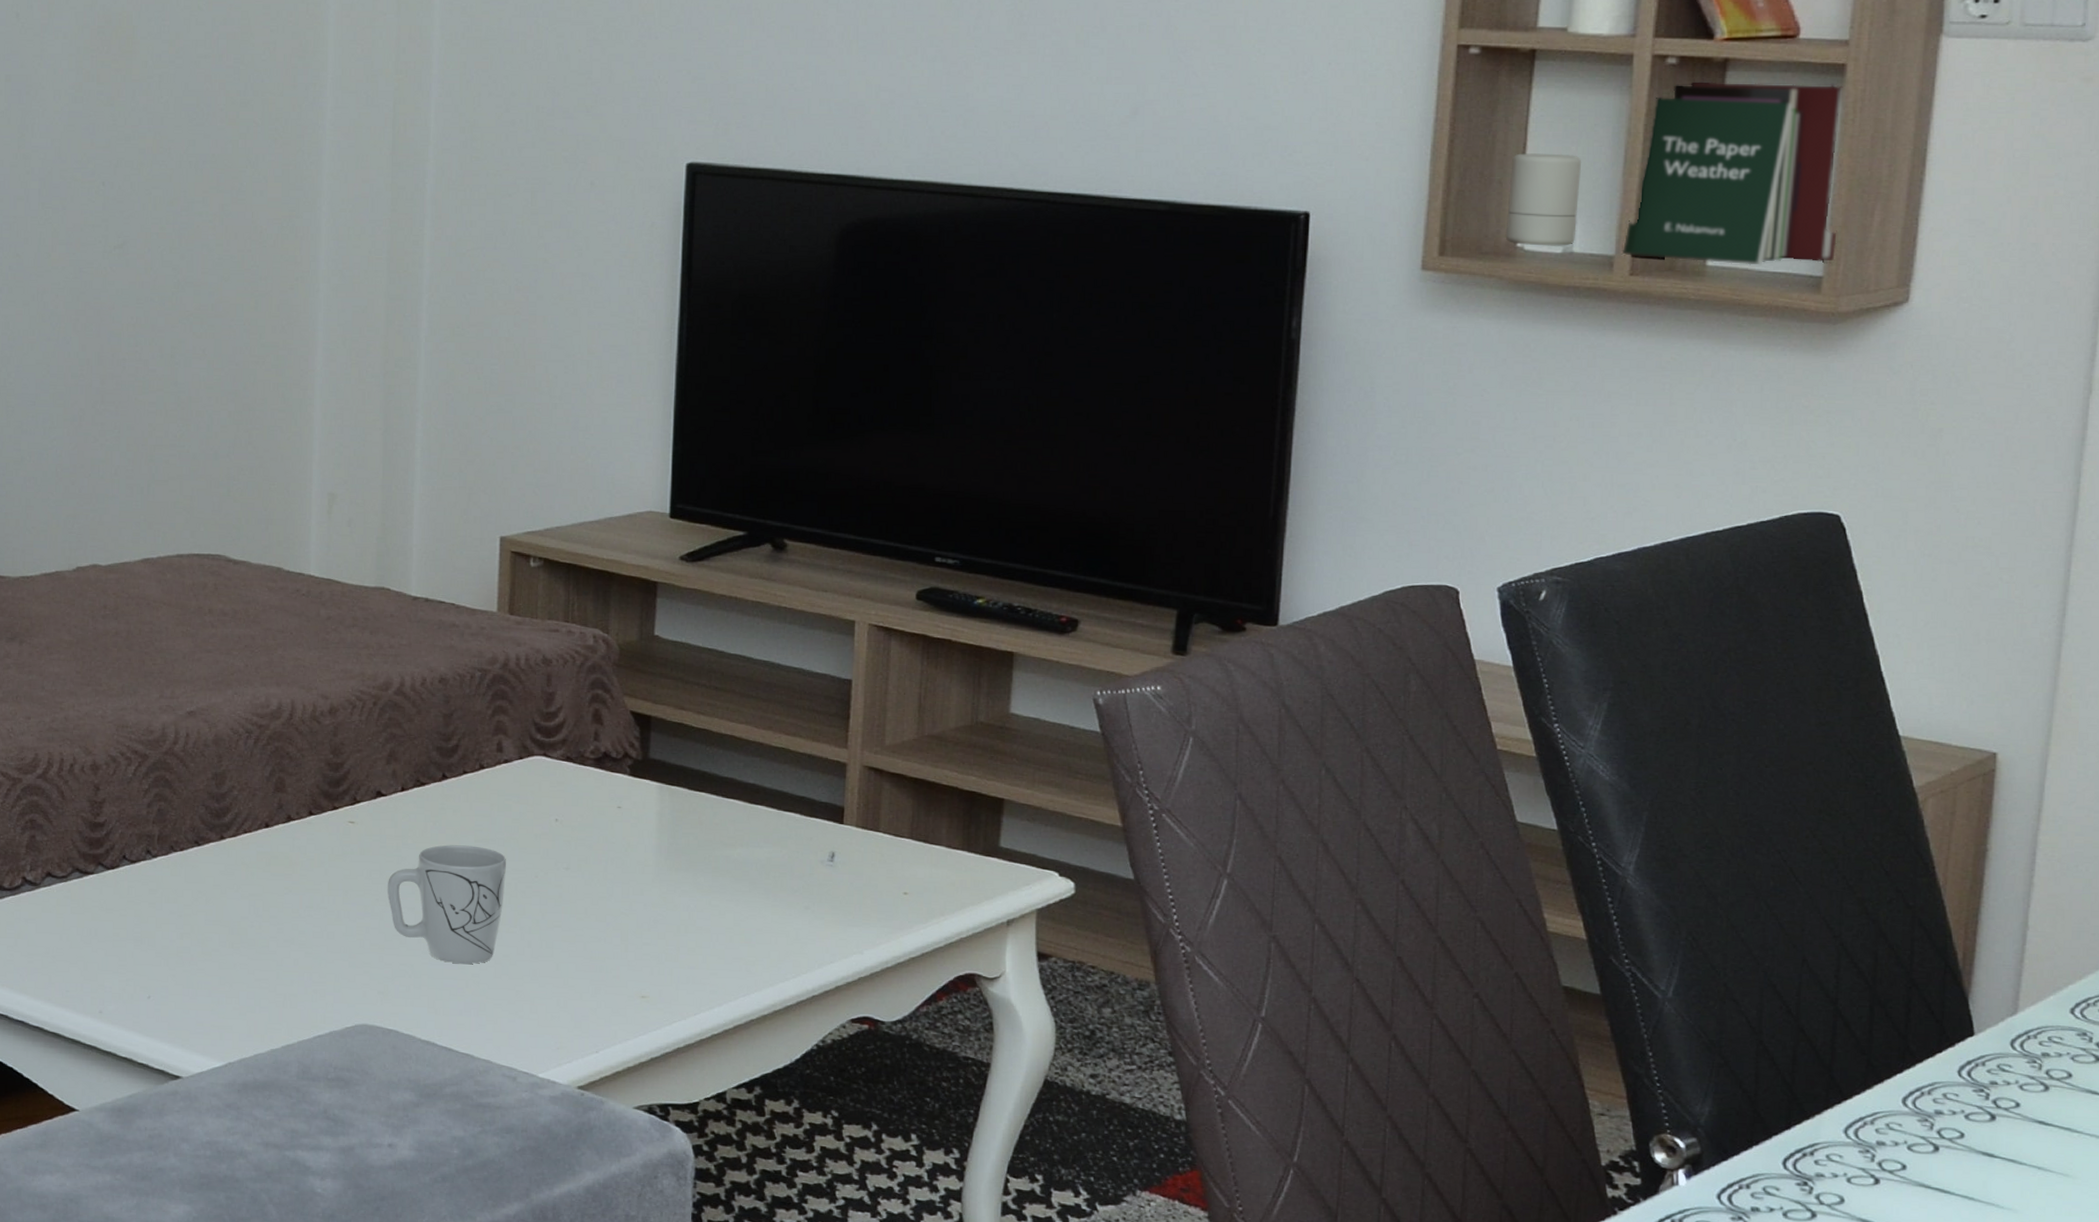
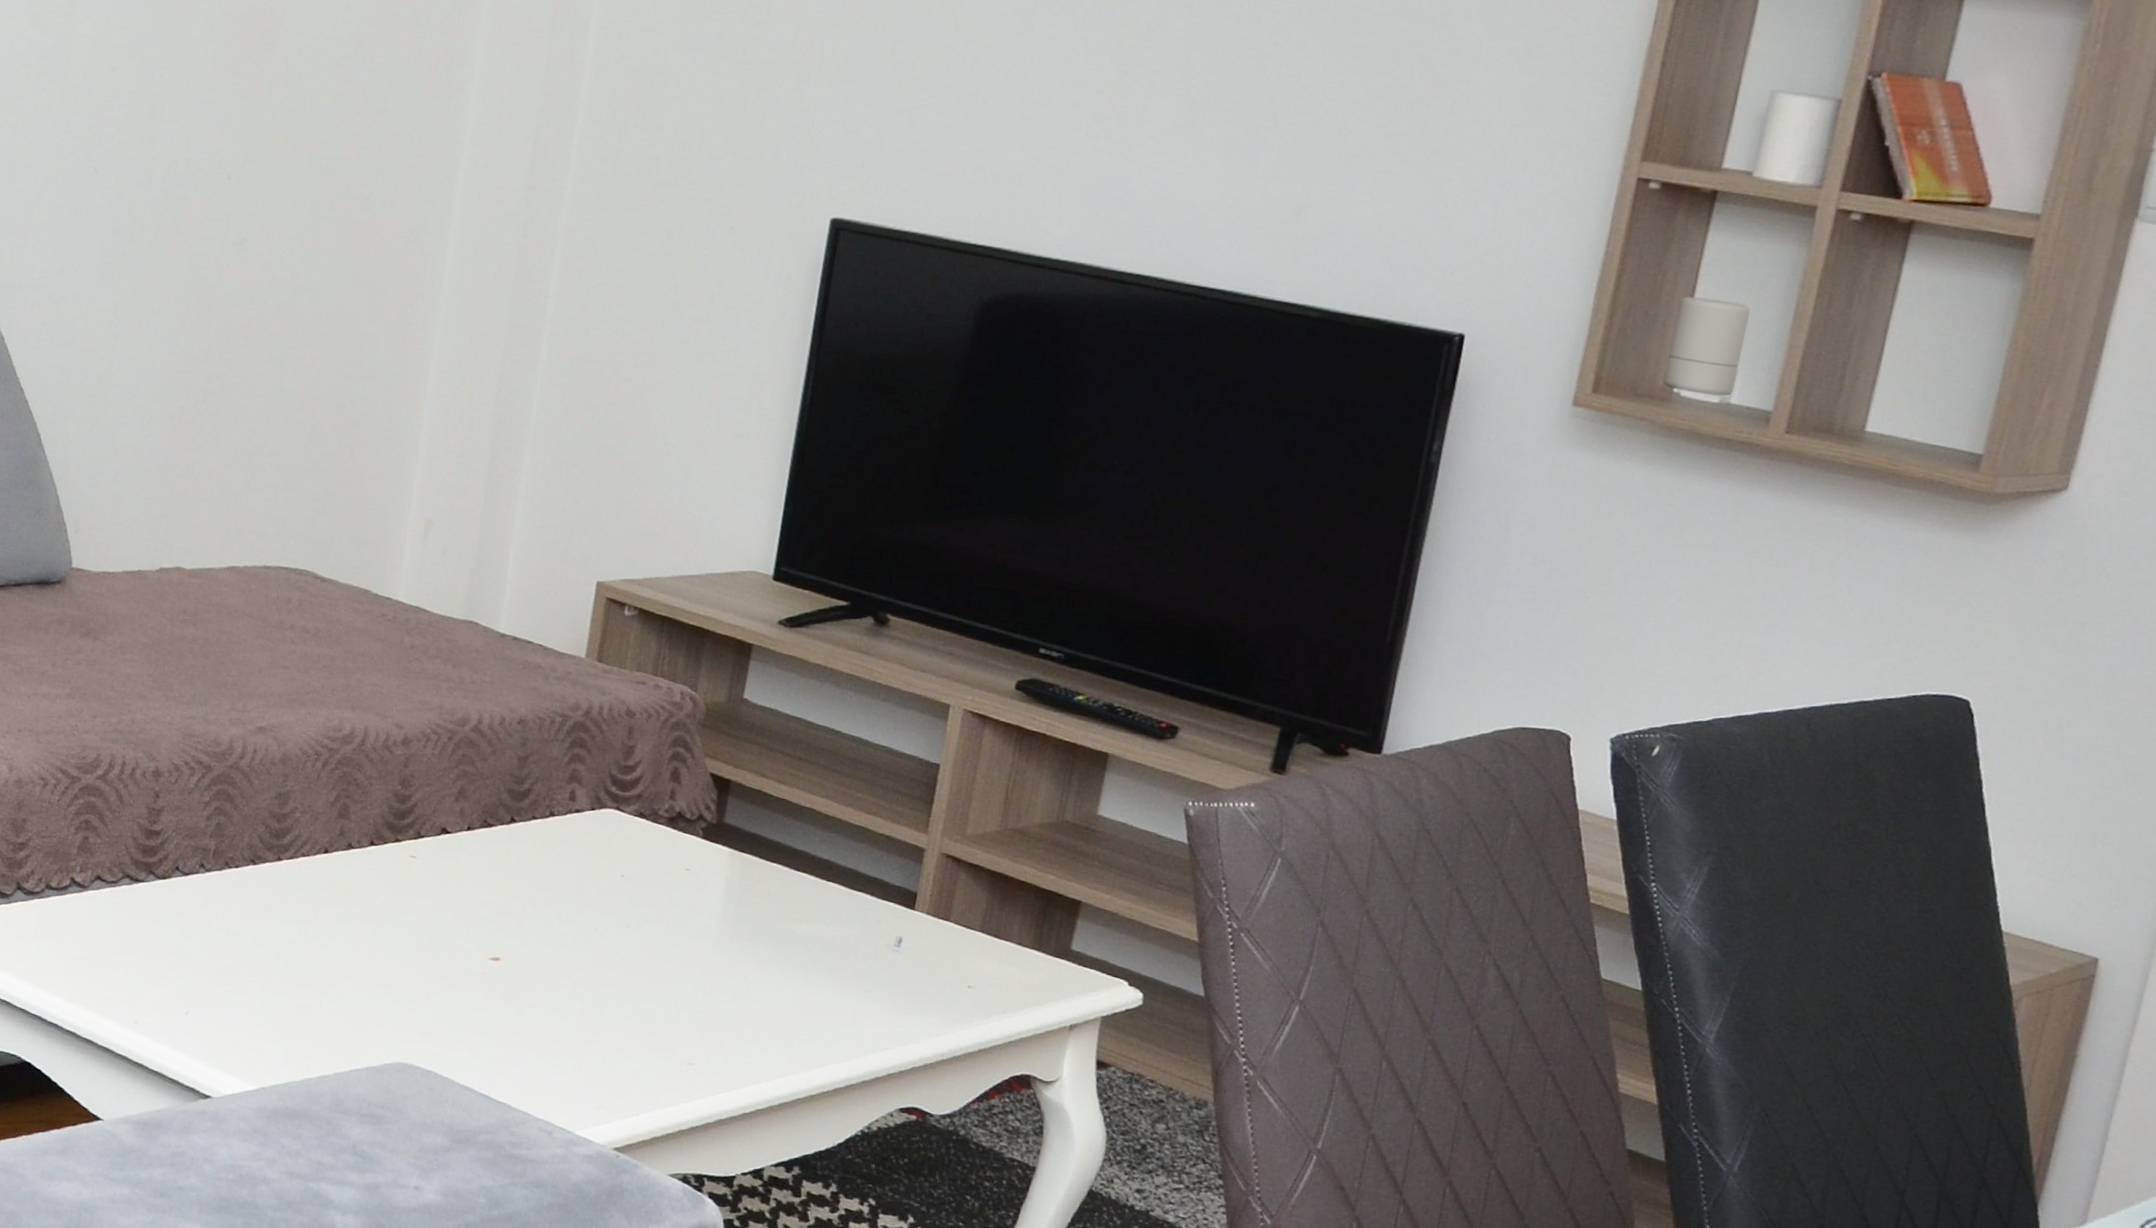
mug: present [387,845,506,964] -> none [441,889,567,1013]
books: present [1622,82,1843,265] -> none [1780,242,2028,440]

